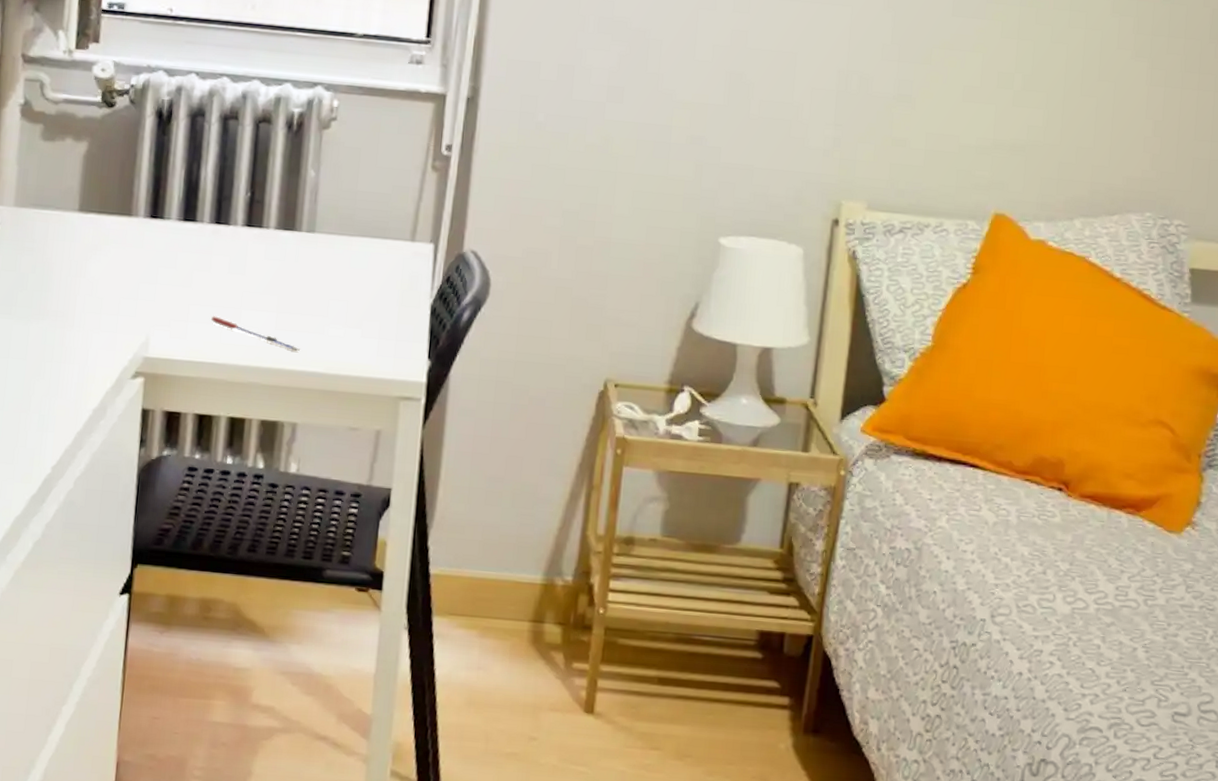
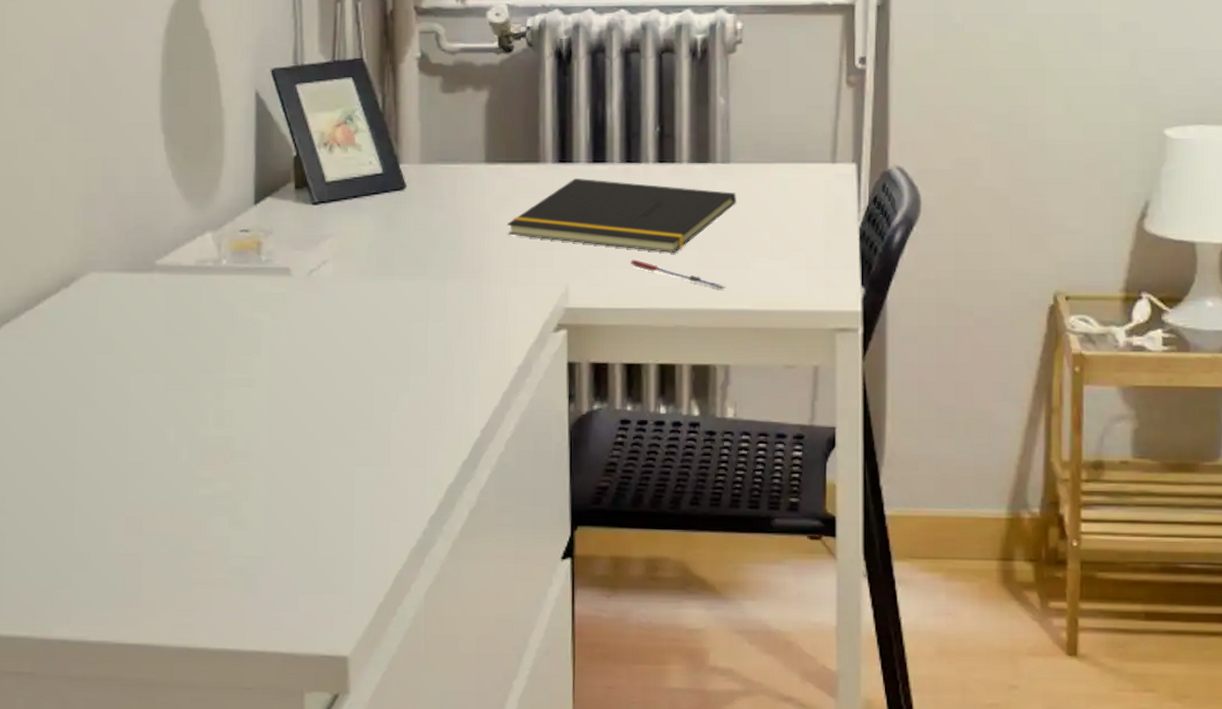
notepad: none [95,234,319,313] -> present [507,179,737,253]

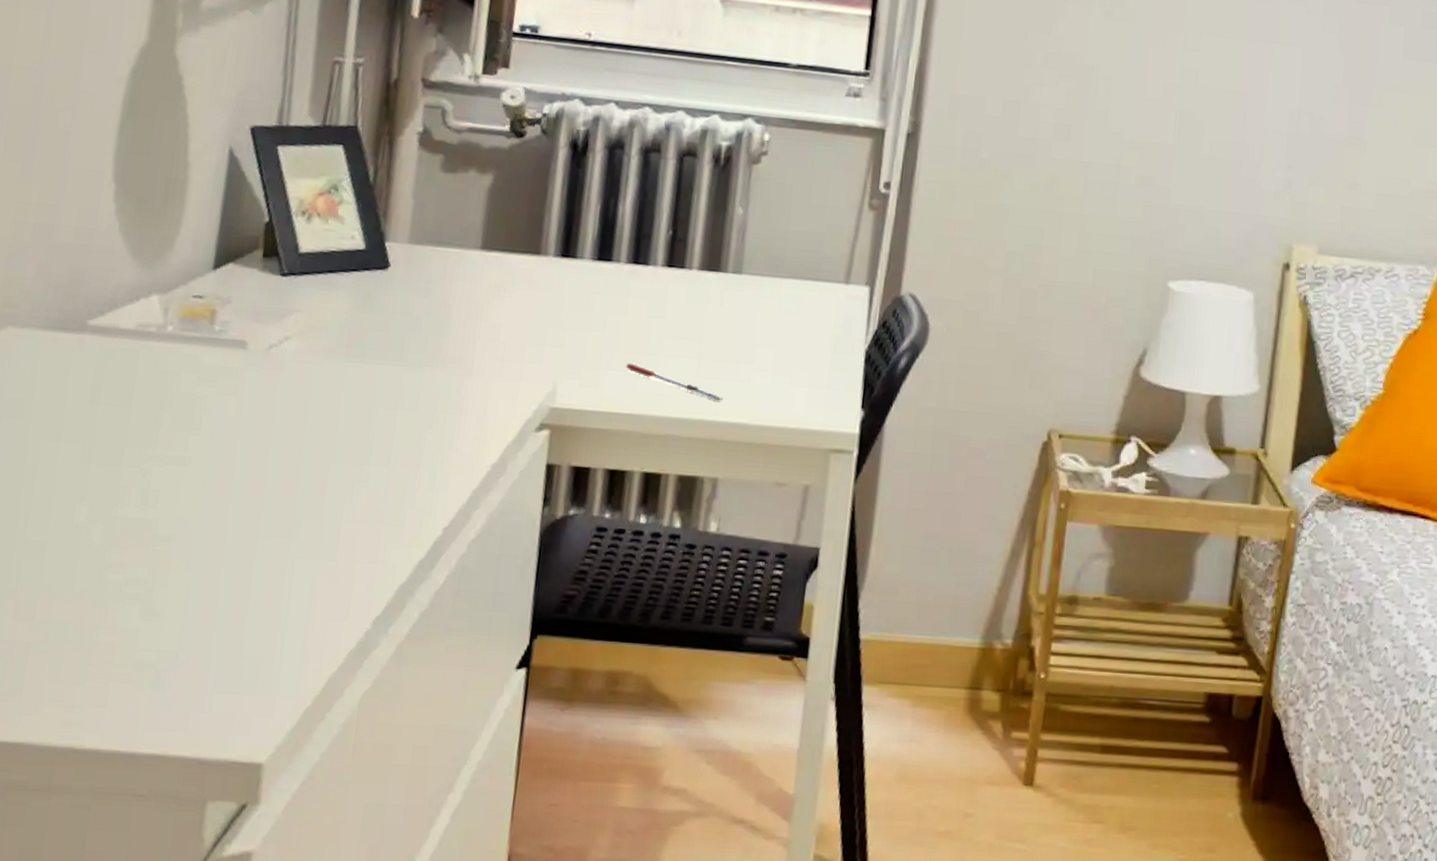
notepad: present [507,179,737,253] -> none [497,275,745,360]

